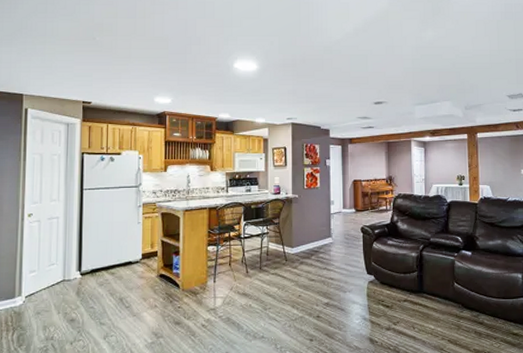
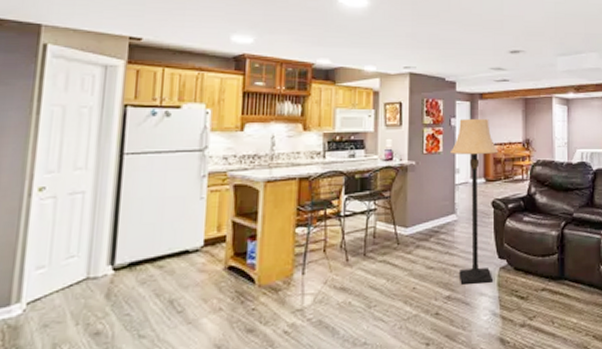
lamp: none [325,160,366,294] -> present [449,119,499,284]

